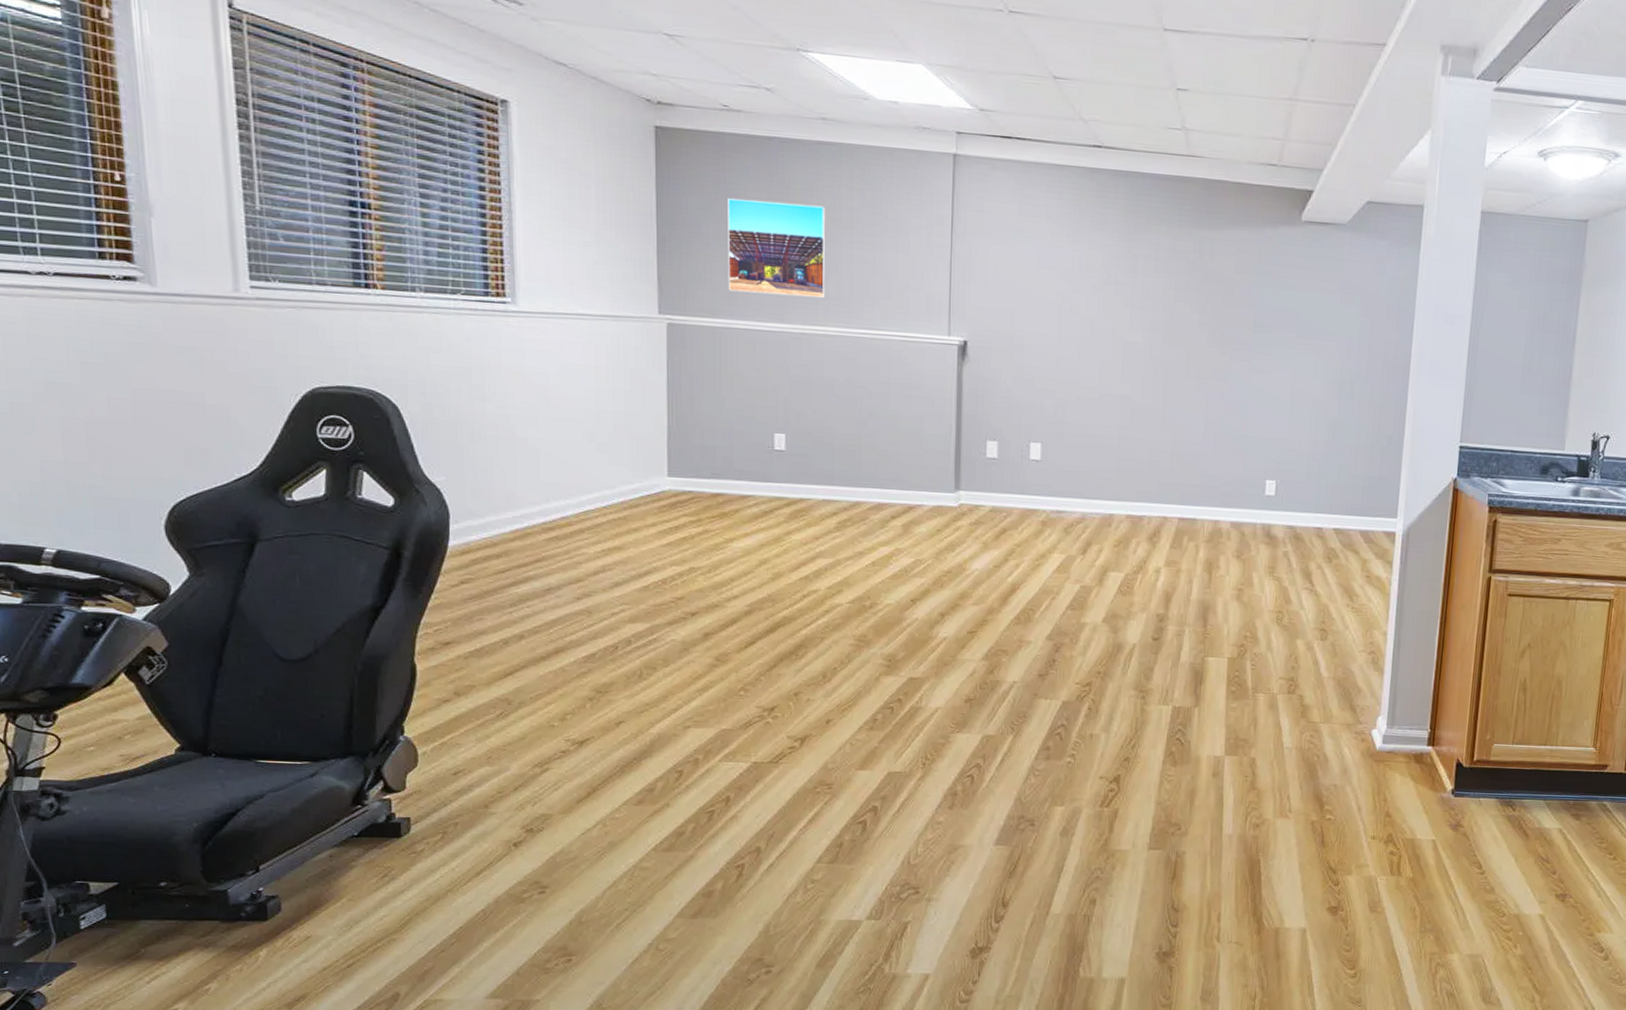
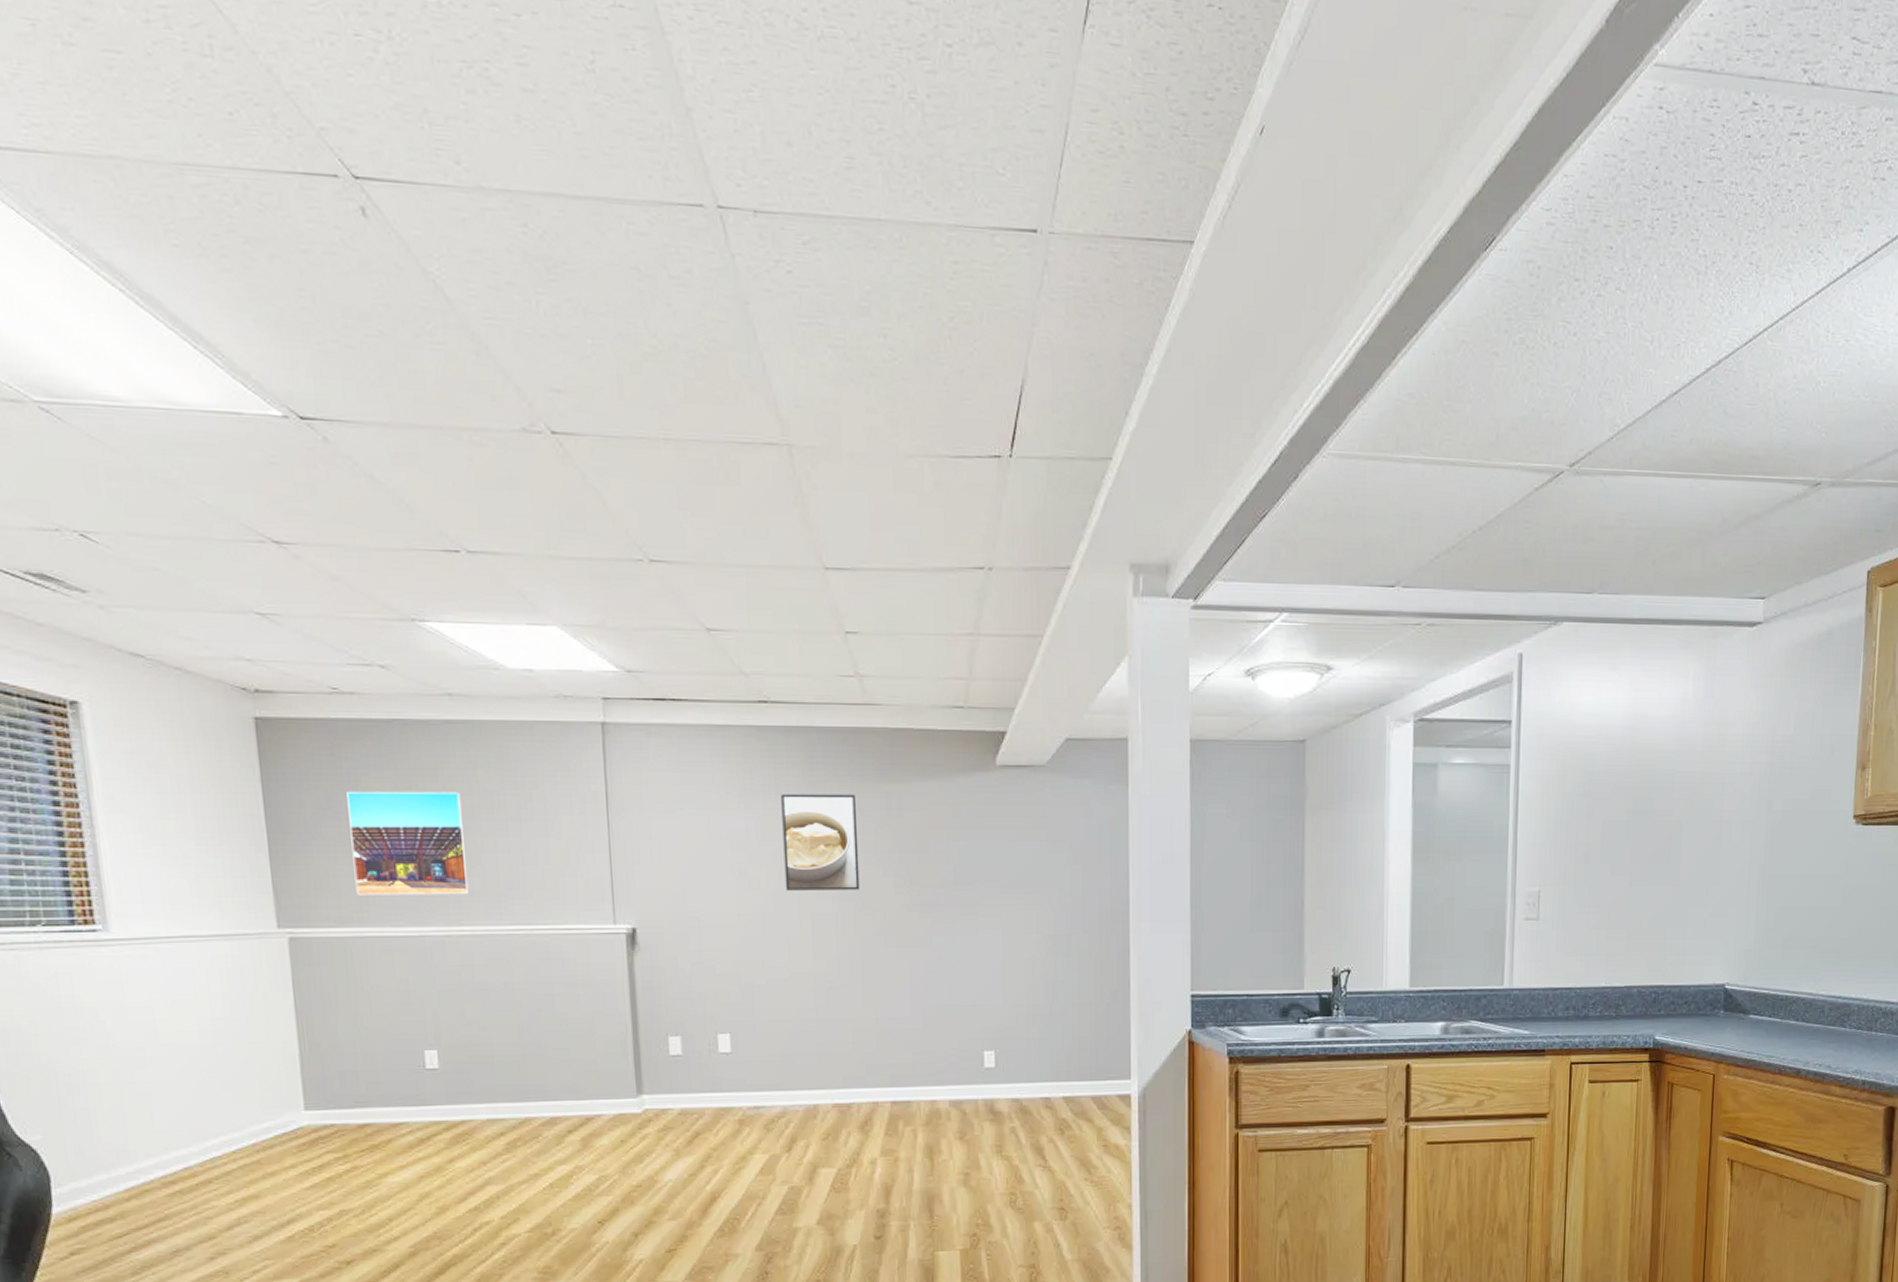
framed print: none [1102,231,1172,324] -> present [781,794,860,891]

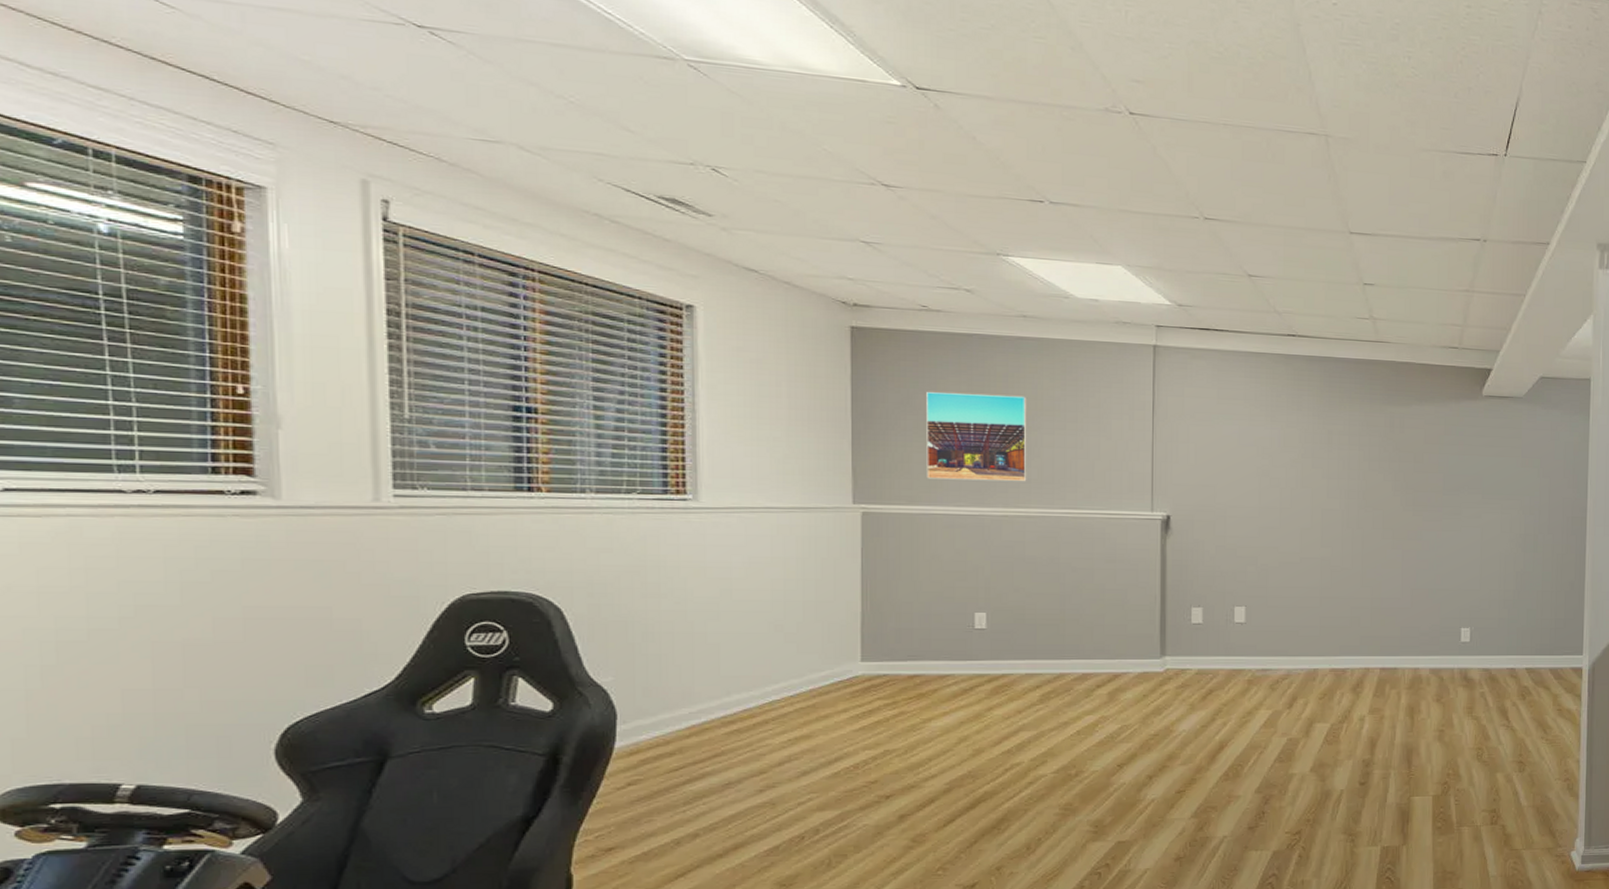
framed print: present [781,794,860,891] -> none [1301,410,1365,492]

